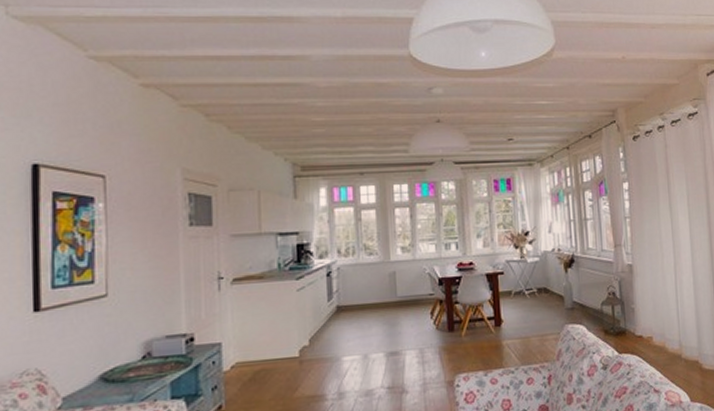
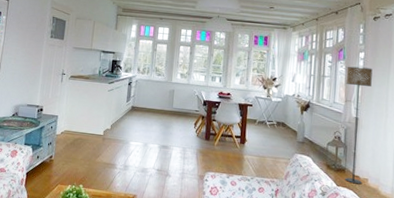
floor lamp: none [611,200,647,347] -> present [345,66,373,185]

